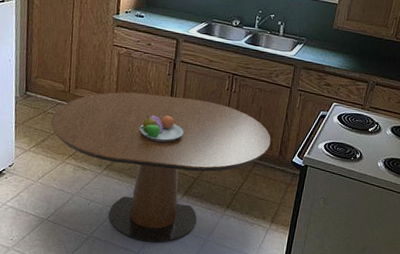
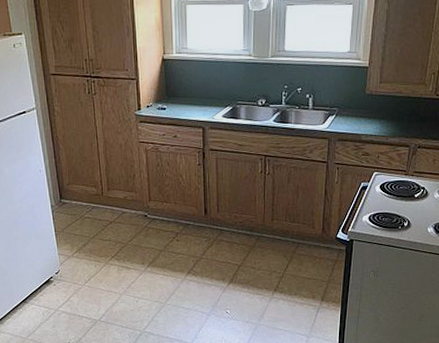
dining table: present [50,92,271,243] -> none [89,186,312,332]
fruit bowl: present [140,114,184,143] -> none [177,205,222,234]

